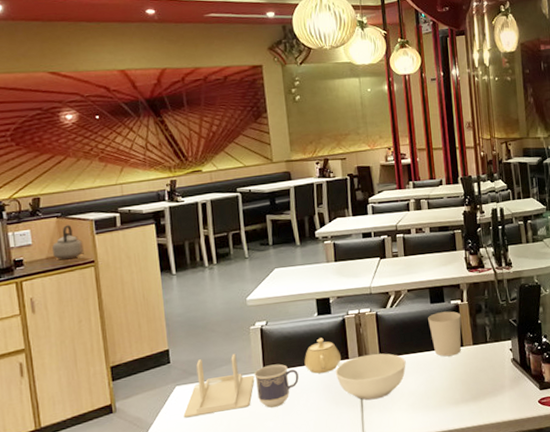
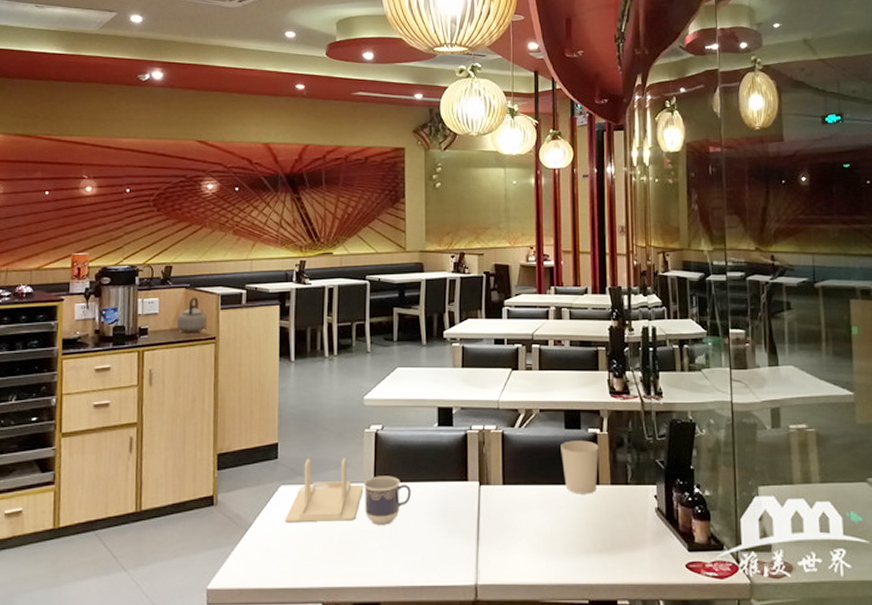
teapot: present [304,338,342,374] -> none [419,452,460,493]
bowl: present [335,353,406,400] -> none [451,479,532,533]

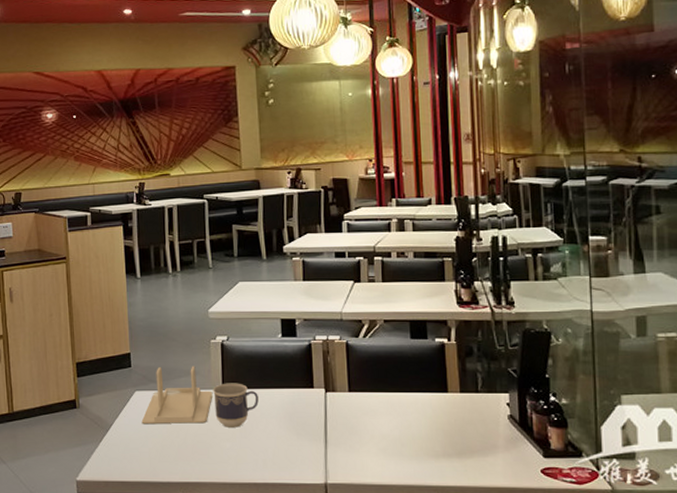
teapot: present [177,297,207,333] -> none [30,220,57,254]
dixie cup: present [561,440,599,494] -> none [407,350,447,401]

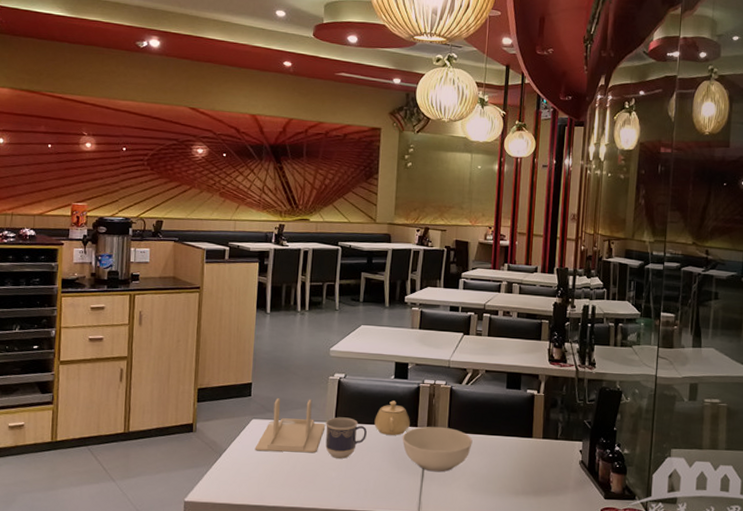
teapot: none [265,361,306,399] -> present [374,400,411,435]
bowl: none [298,386,378,437] -> present [402,426,473,472]

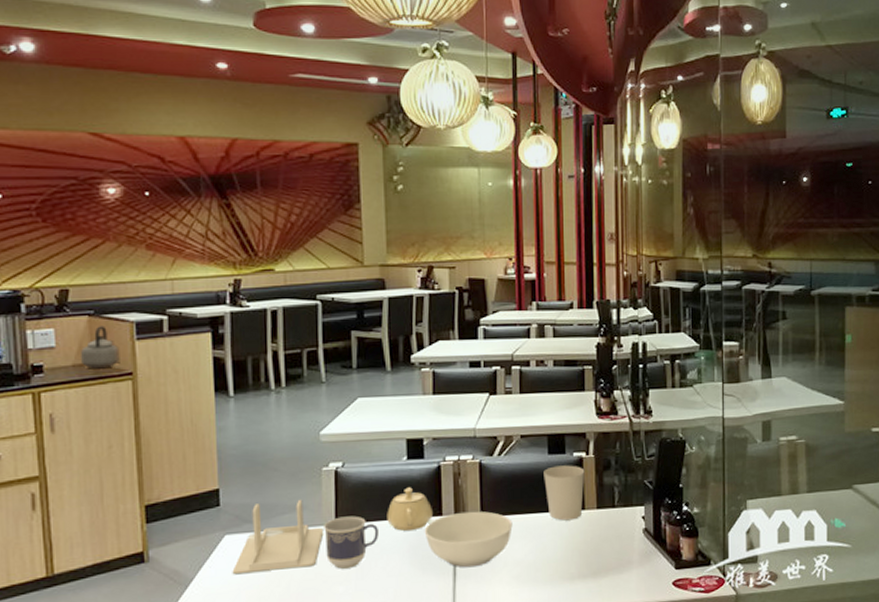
teapot: none [166,250,193,282] -> present [81,326,120,369]
dixie cup: none [501,399,535,445] -> present [544,465,585,521]

